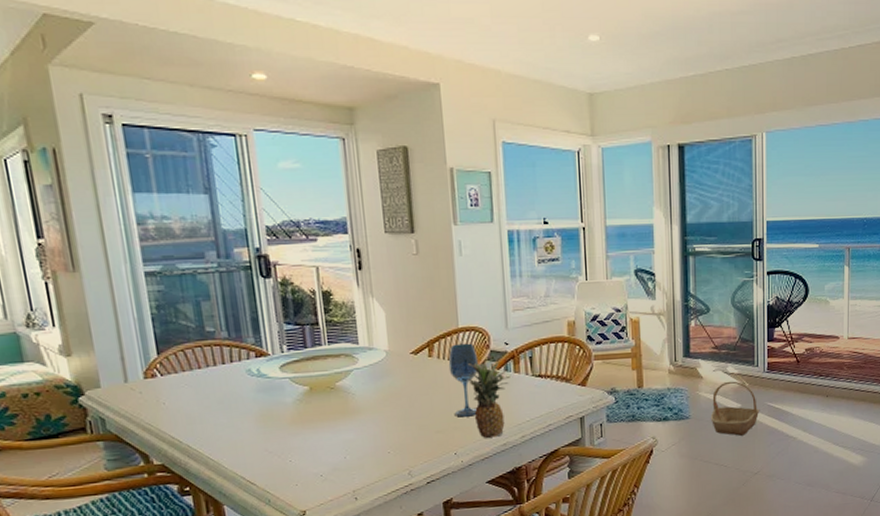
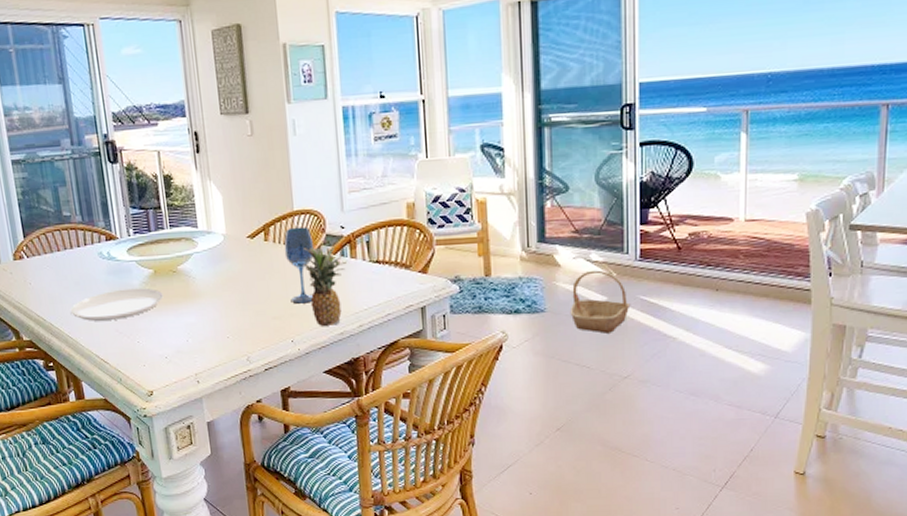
plate: none [211,405,320,441] -> present [70,288,164,321]

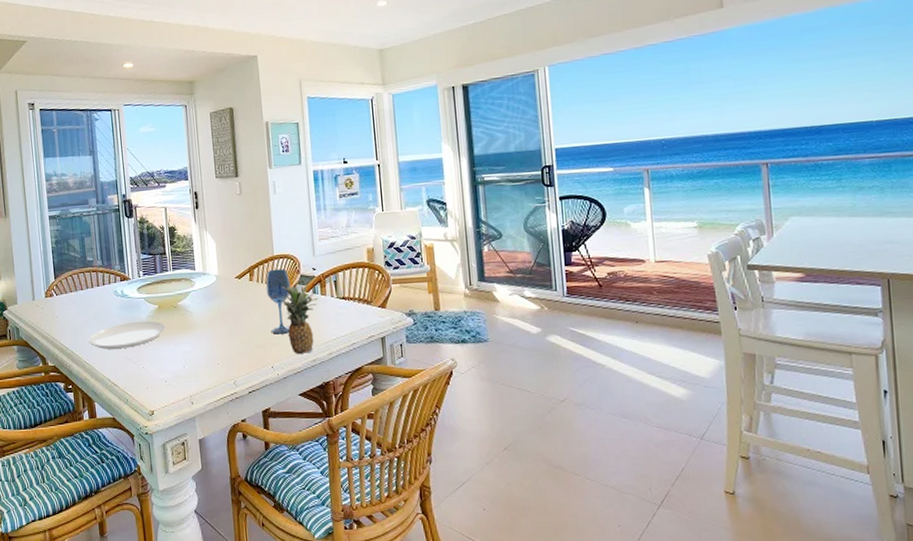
basket: present [569,270,631,333] -> none [509,305,562,361]

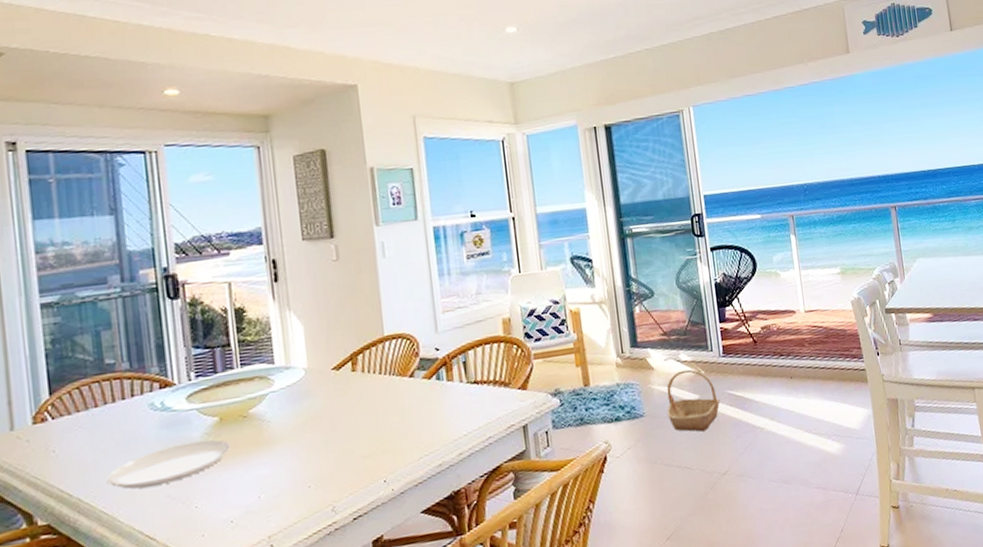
wineglass: present [265,269,291,334] -> none [373,352,408,438]
fruit: present [281,285,318,354] -> none [395,371,443,460]
basket: none [509,305,562,361] -> present [666,369,721,432]

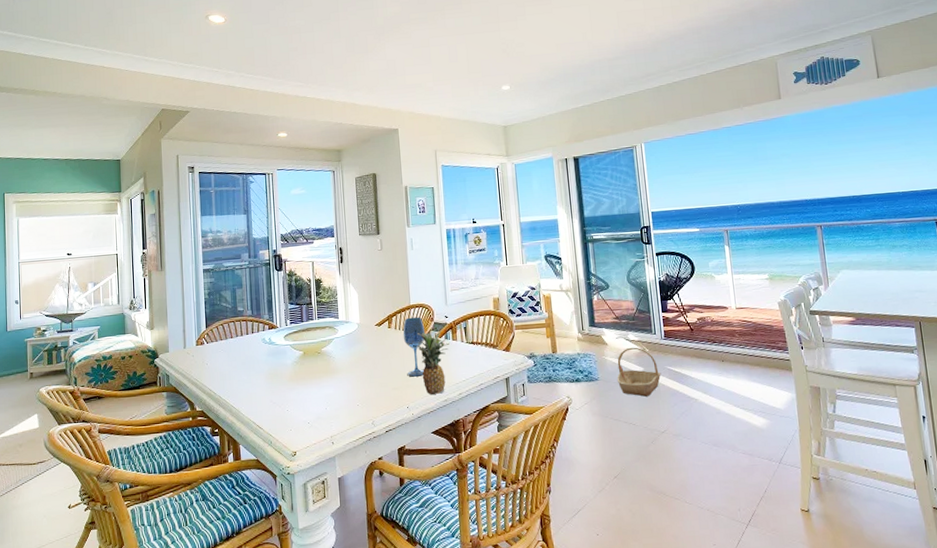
plate: present [106,439,231,489] -> none [236,366,310,394]
wineglass: none [373,352,408,438] -> present [402,317,426,377]
fruit: none [395,371,443,460] -> present [416,332,450,395]

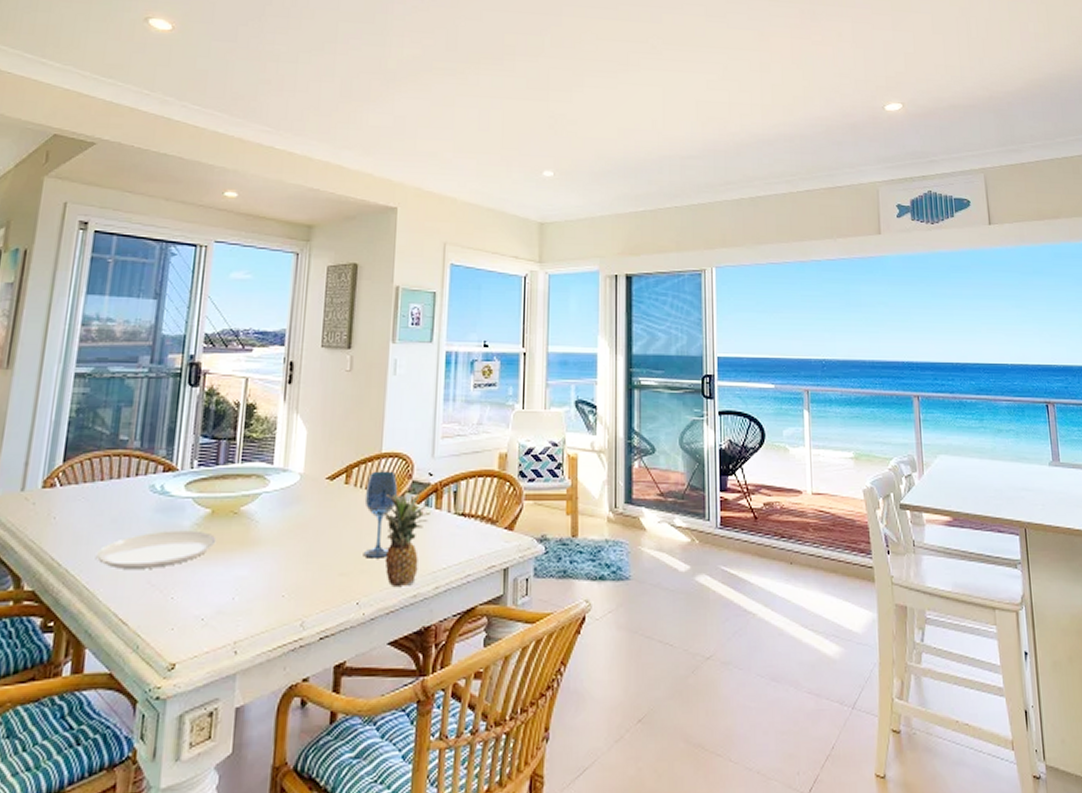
plate: none [236,366,310,394] -> present [95,530,217,569]
basket: present [616,347,662,397] -> none [654,536,712,606]

